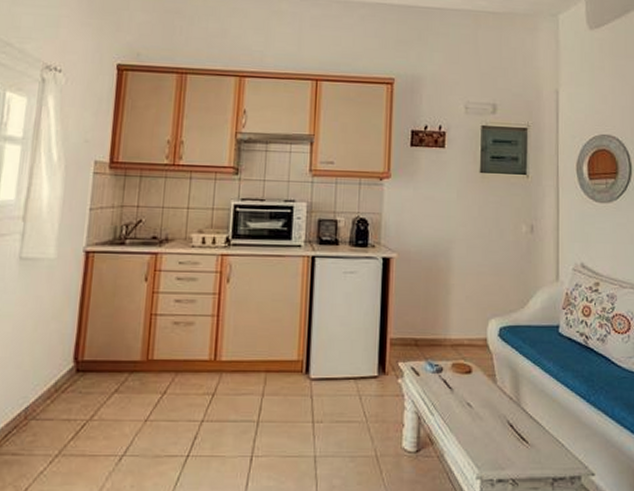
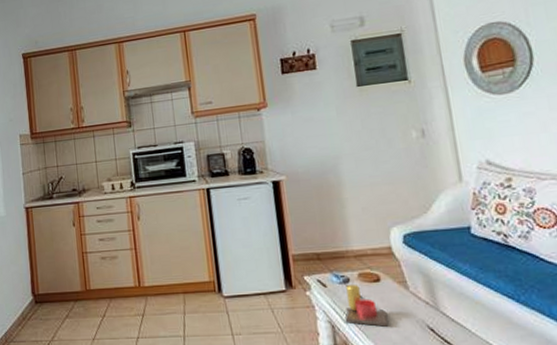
candle: none [432,374,472,420] -> present [344,284,387,327]

